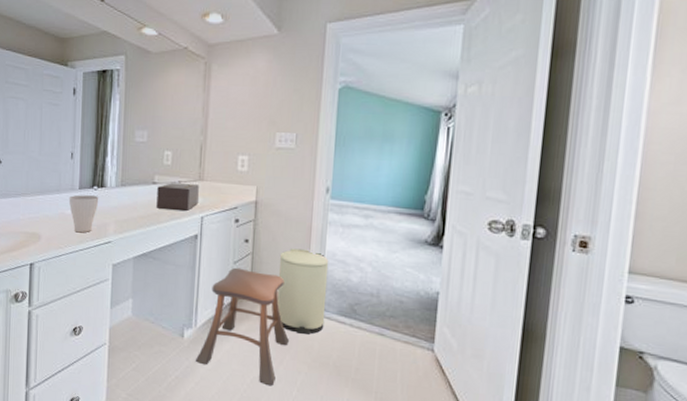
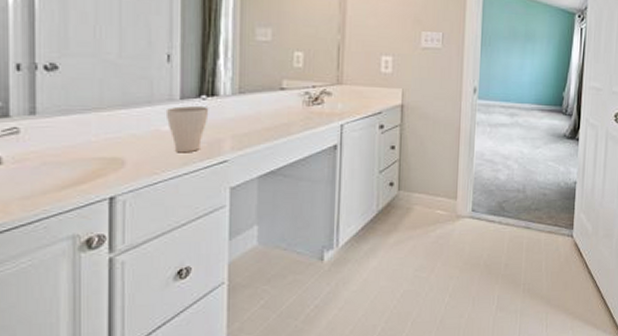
jewelry box: present [156,183,199,211] -> none [286,88,337,119]
stool: present [196,267,289,386] -> none [339,177,440,297]
pedal bin: present [277,248,329,335] -> none [427,152,478,238]

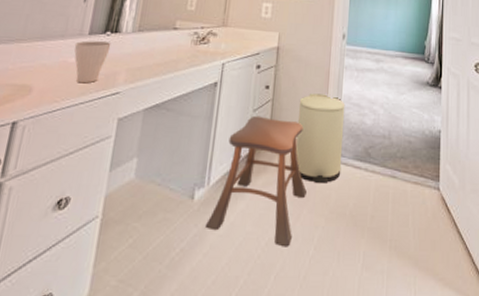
stool: none [339,177,440,297] -> present [206,115,307,247]
pedal bin: none [427,152,478,238] -> present [296,93,345,183]

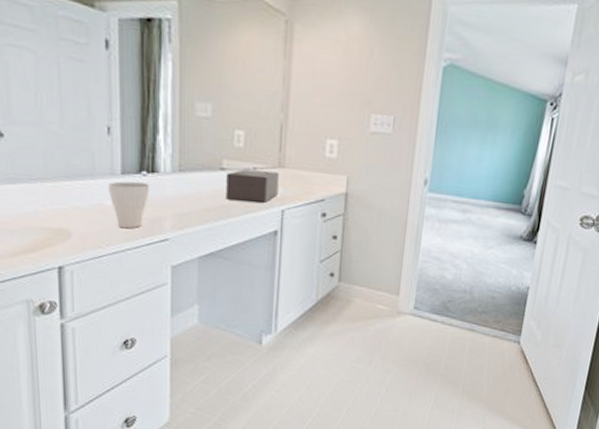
jewelry box: none [175,28,222,57] -> present [226,169,279,203]
stool: present [206,115,307,247] -> none [276,266,379,388]
pedal bin: present [296,93,345,183] -> none [367,245,424,334]

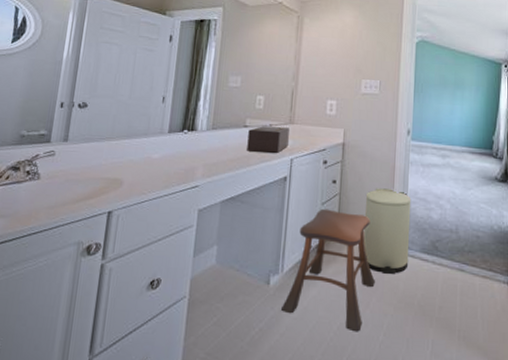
cup: present [107,181,150,229] -> none [156,138,189,178]
stool: none [276,266,379,388] -> present [281,208,375,332]
pedal bin: none [367,245,424,334] -> present [364,188,412,274]

